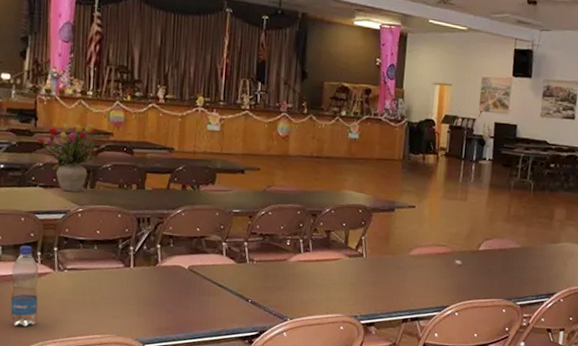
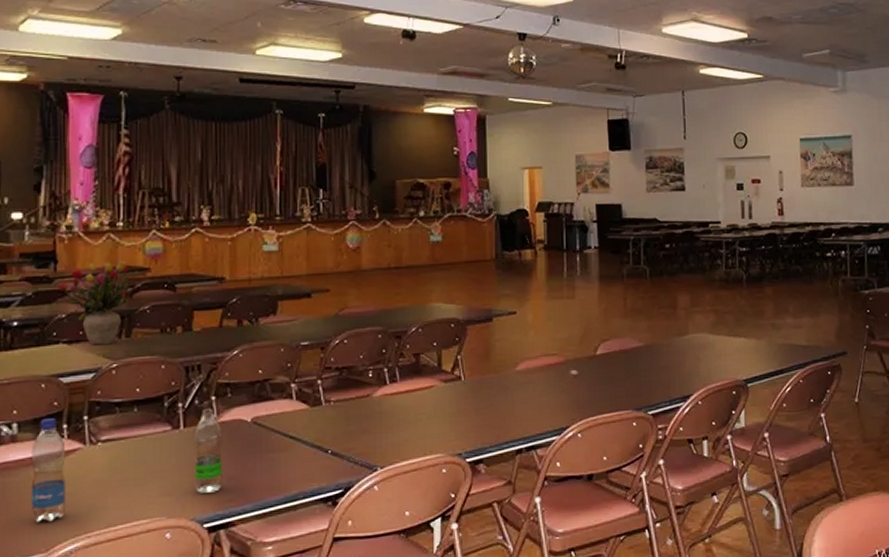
bottle: none [139,253,164,322] -> present [194,407,222,494]

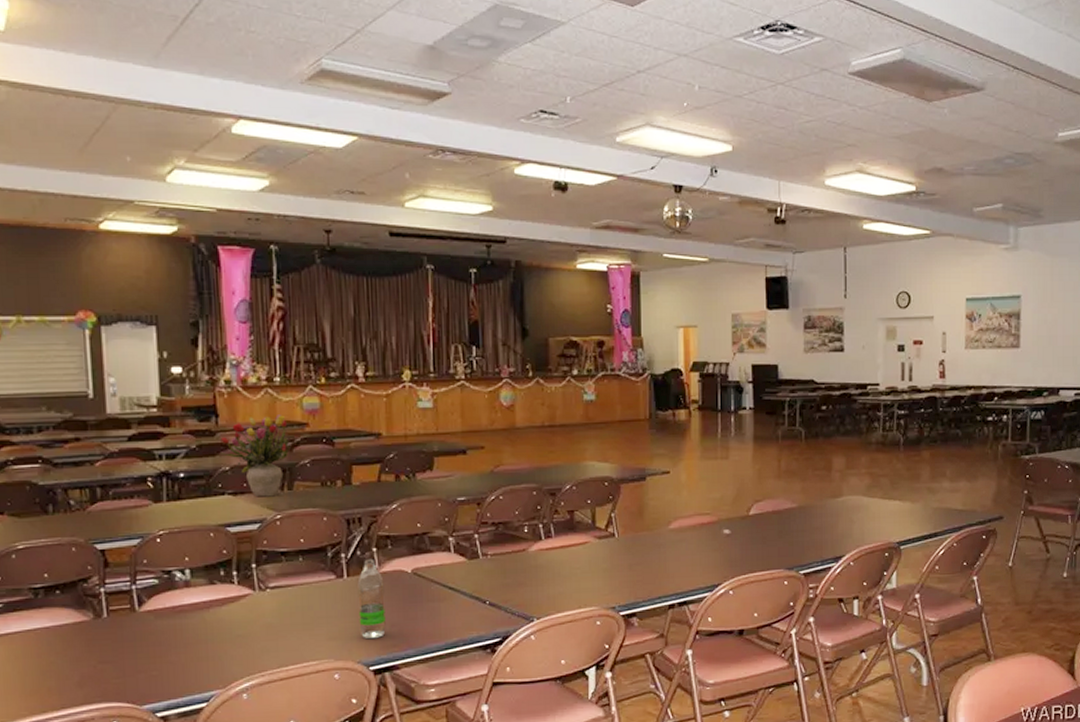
bottle: present [30,418,66,523] -> none [204,565,239,662]

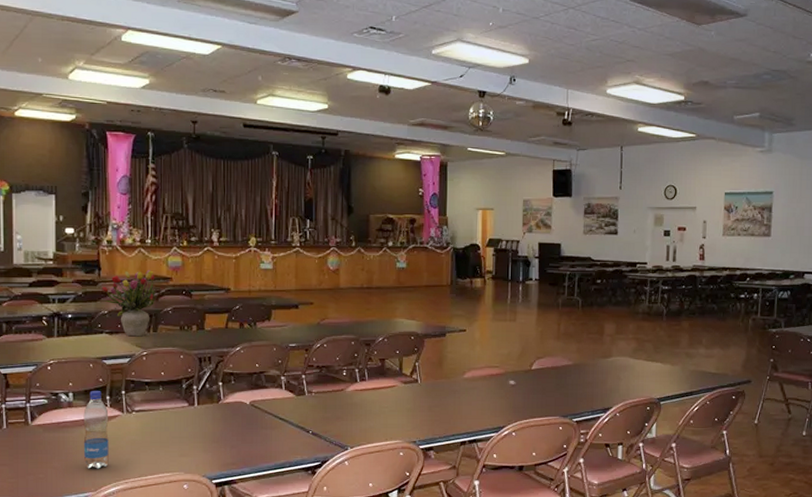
bottle: none [204,565,239,662] -> present [83,391,109,469]
bottle: present [357,558,386,639] -> none [205,391,227,458]

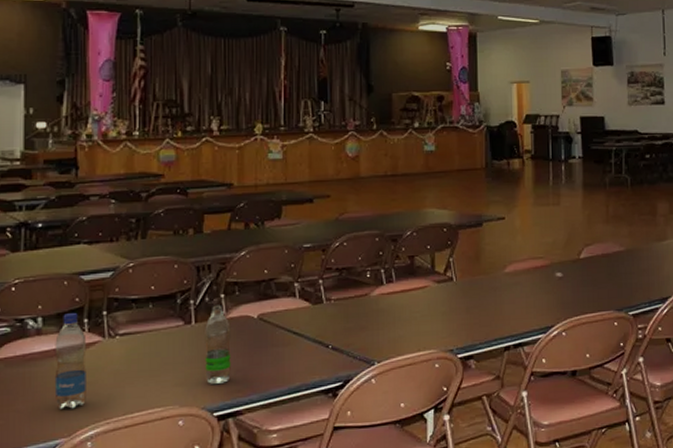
flower arrangement: present [100,270,157,337] -> none [78,167,146,246]
bottle: none [205,391,227,458] -> present [205,304,231,385]

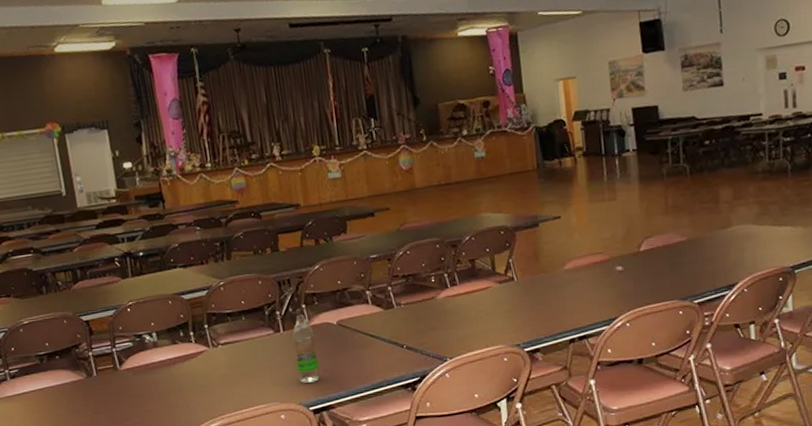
bottle: present [54,313,87,410] -> none [169,327,202,408]

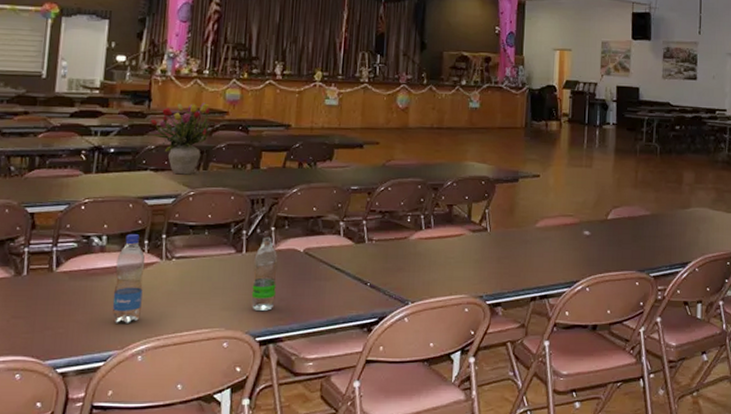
flower arrangement: none [168,195,225,268] -> present [148,103,211,175]
bottle: none [169,327,202,408] -> present [112,234,146,323]

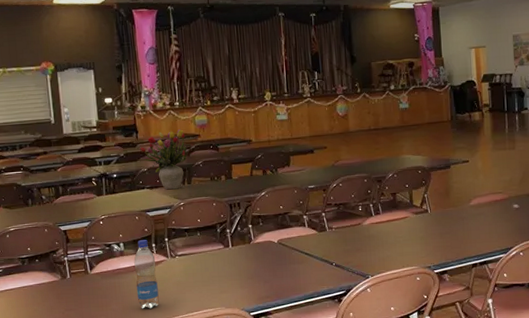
bottle: present [251,236,278,312] -> none [239,232,261,293]

